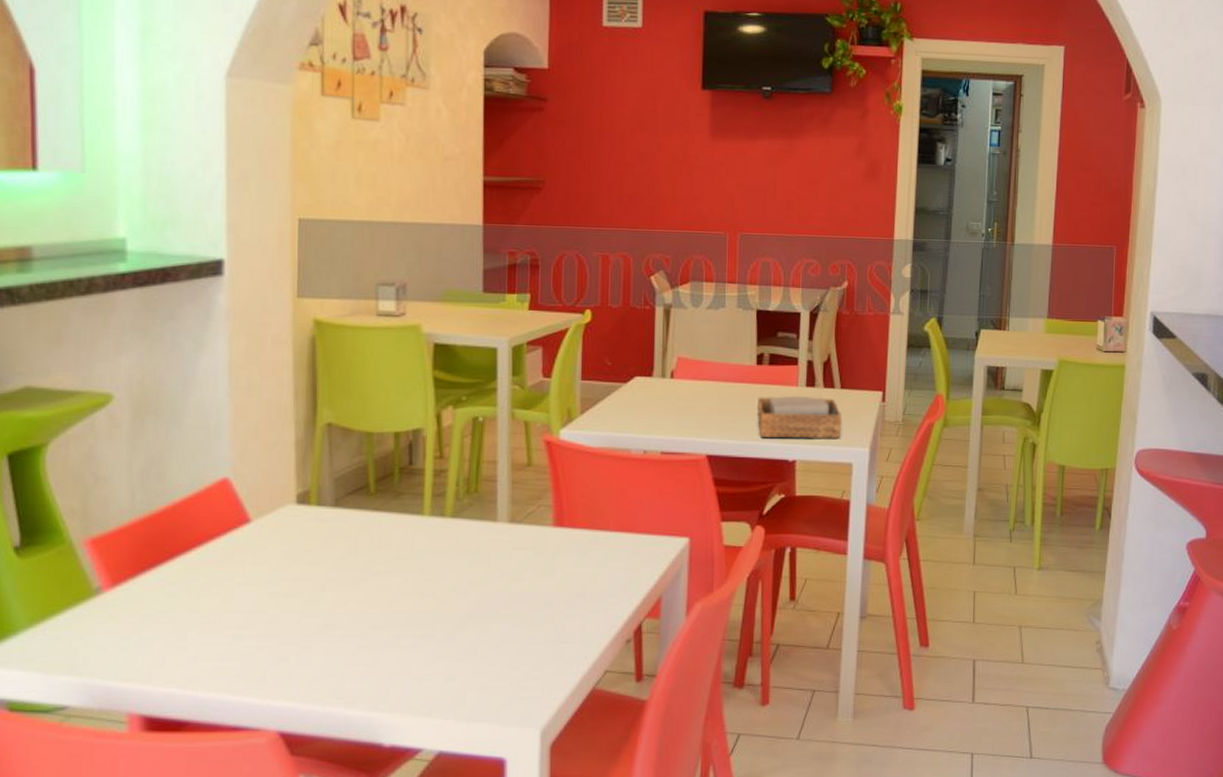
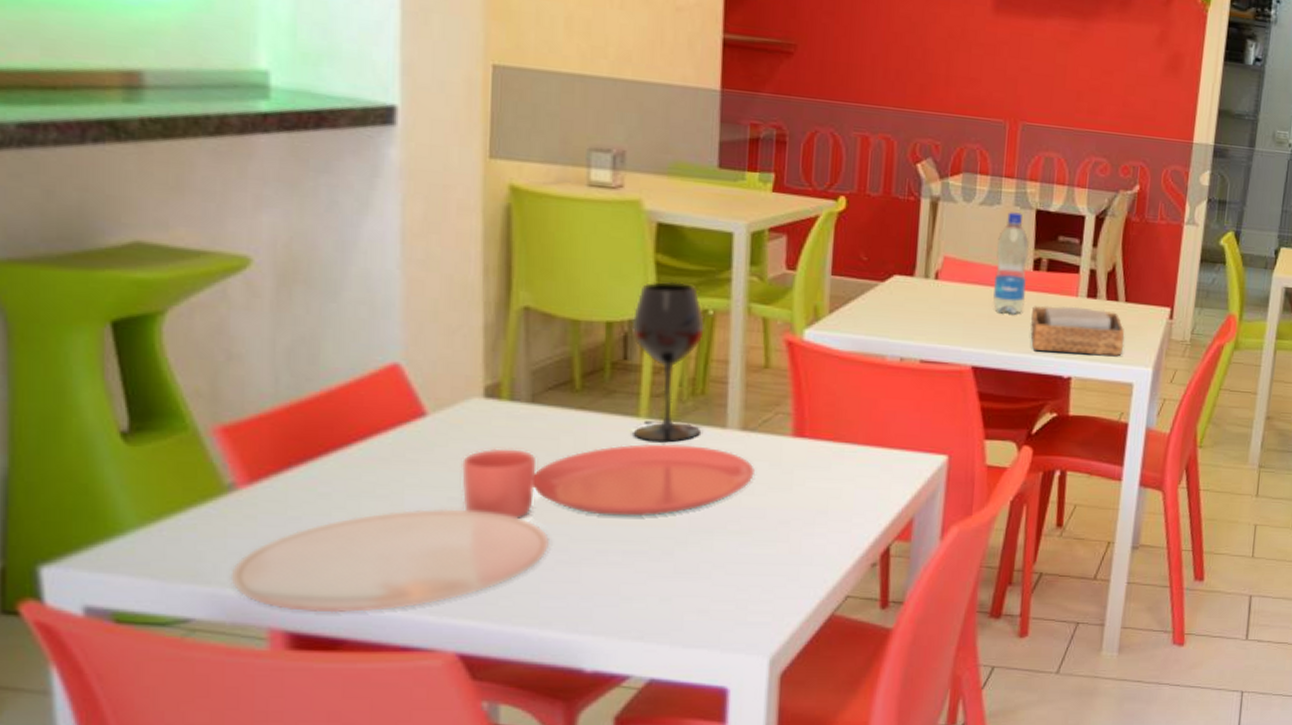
plate: none [98,601,353,698] -> present [230,508,551,613]
cup: none [280,548,342,609] -> present [462,448,538,518]
plate: none [337,538,522,604] -> present [532,443,754,516]
wineglass: none [415,394,476,538] -> present [631,281,705,444]
bottle: none [723,313,752,406] -> present [993,212,1029,315]

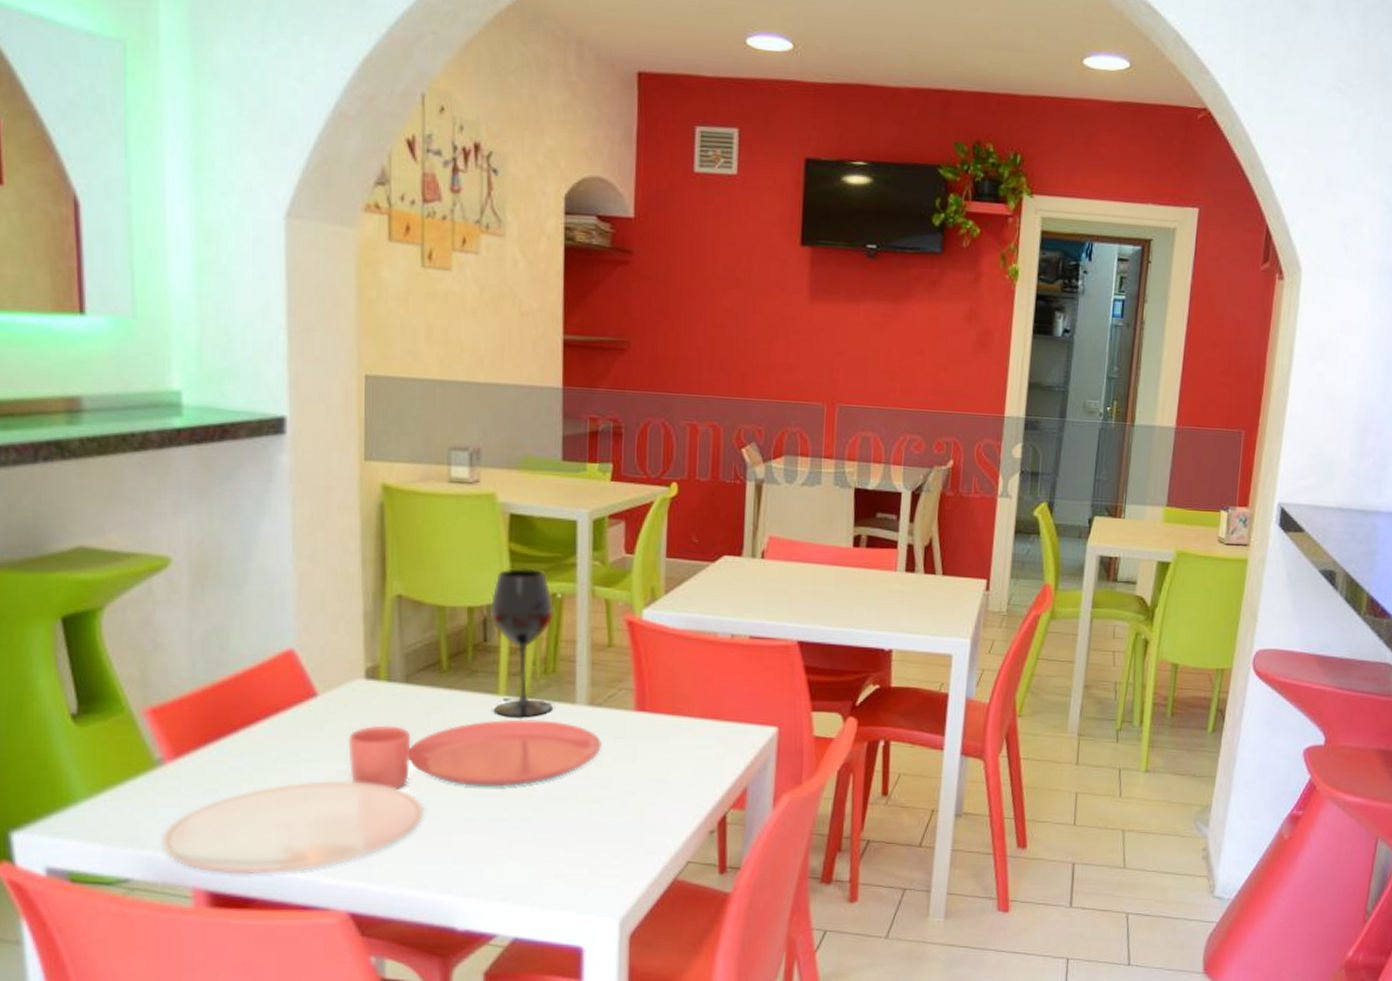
bottle: present [993,212,1029,315] -> none [816,491,849,590]
napkin holder: present [1031,305,1125,357] -> none [852,581,943,629]

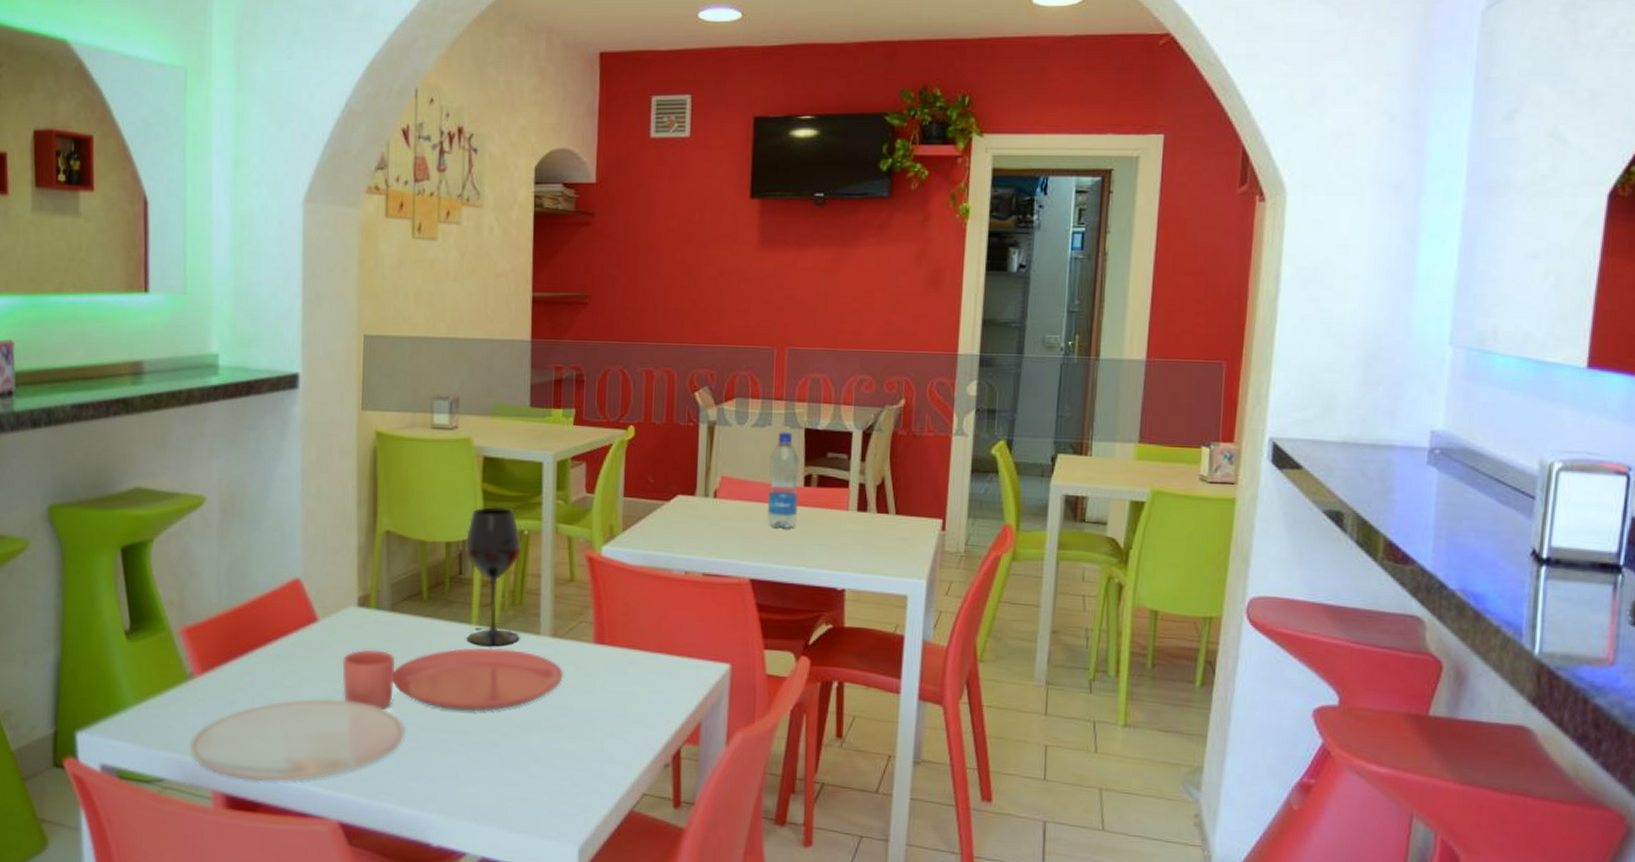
bottle: none [816,491,849,590] -> present [768,432,799,529]

